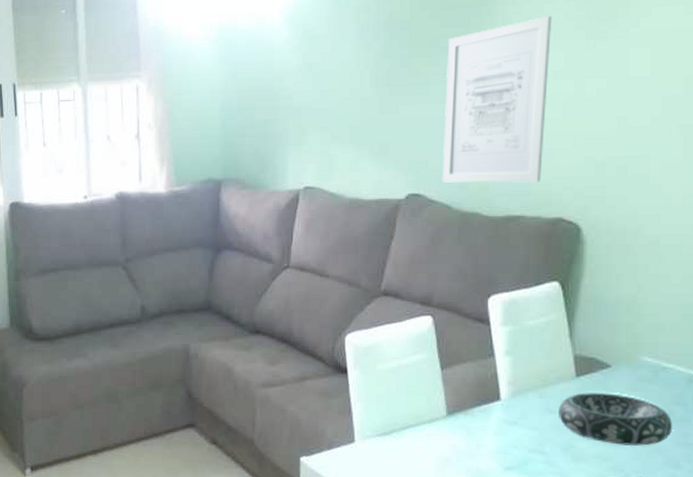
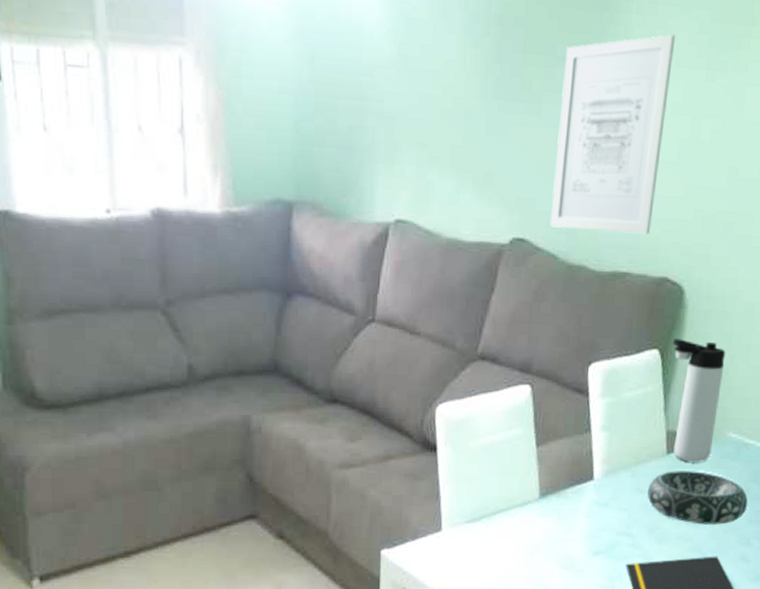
thermos bottle: none [572,271,632,385] -> present [672,338,726,462]

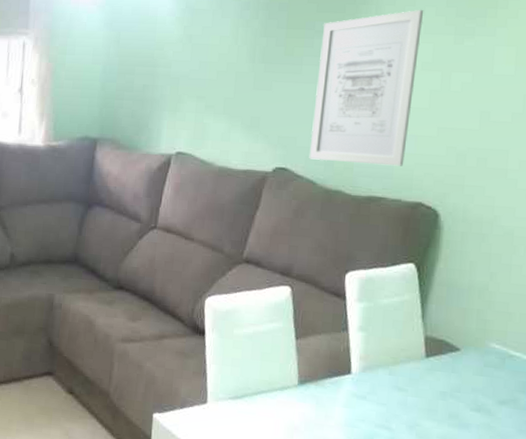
decorative bowl: present [647,471,748,525] -> none [406,373,517,430]
thermos bottle: present [672,338,726,462] -> none [428,255,485,369]

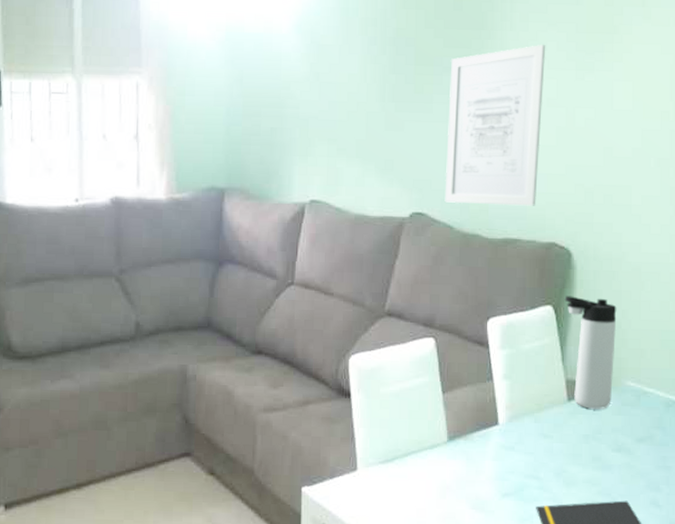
thermos bottle: none [428,255,485,369] -> present [564,296,617,409]

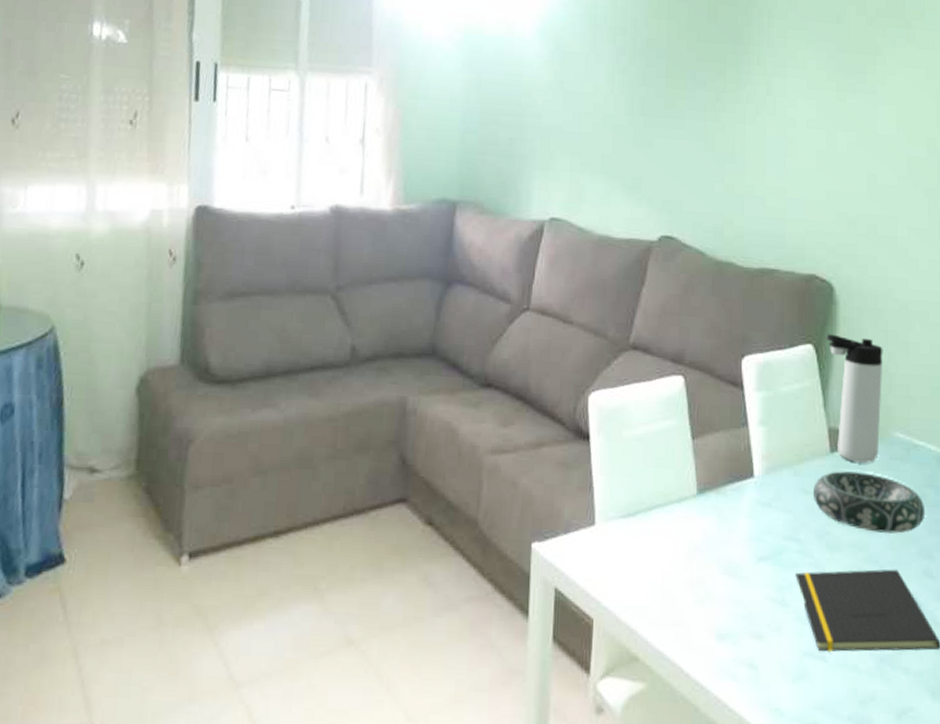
wall art: present [444,44,546,206] -> none [696,62,805,234]
decorative bowl: none [552,417,654,470] -> present [813,471,926,534]

